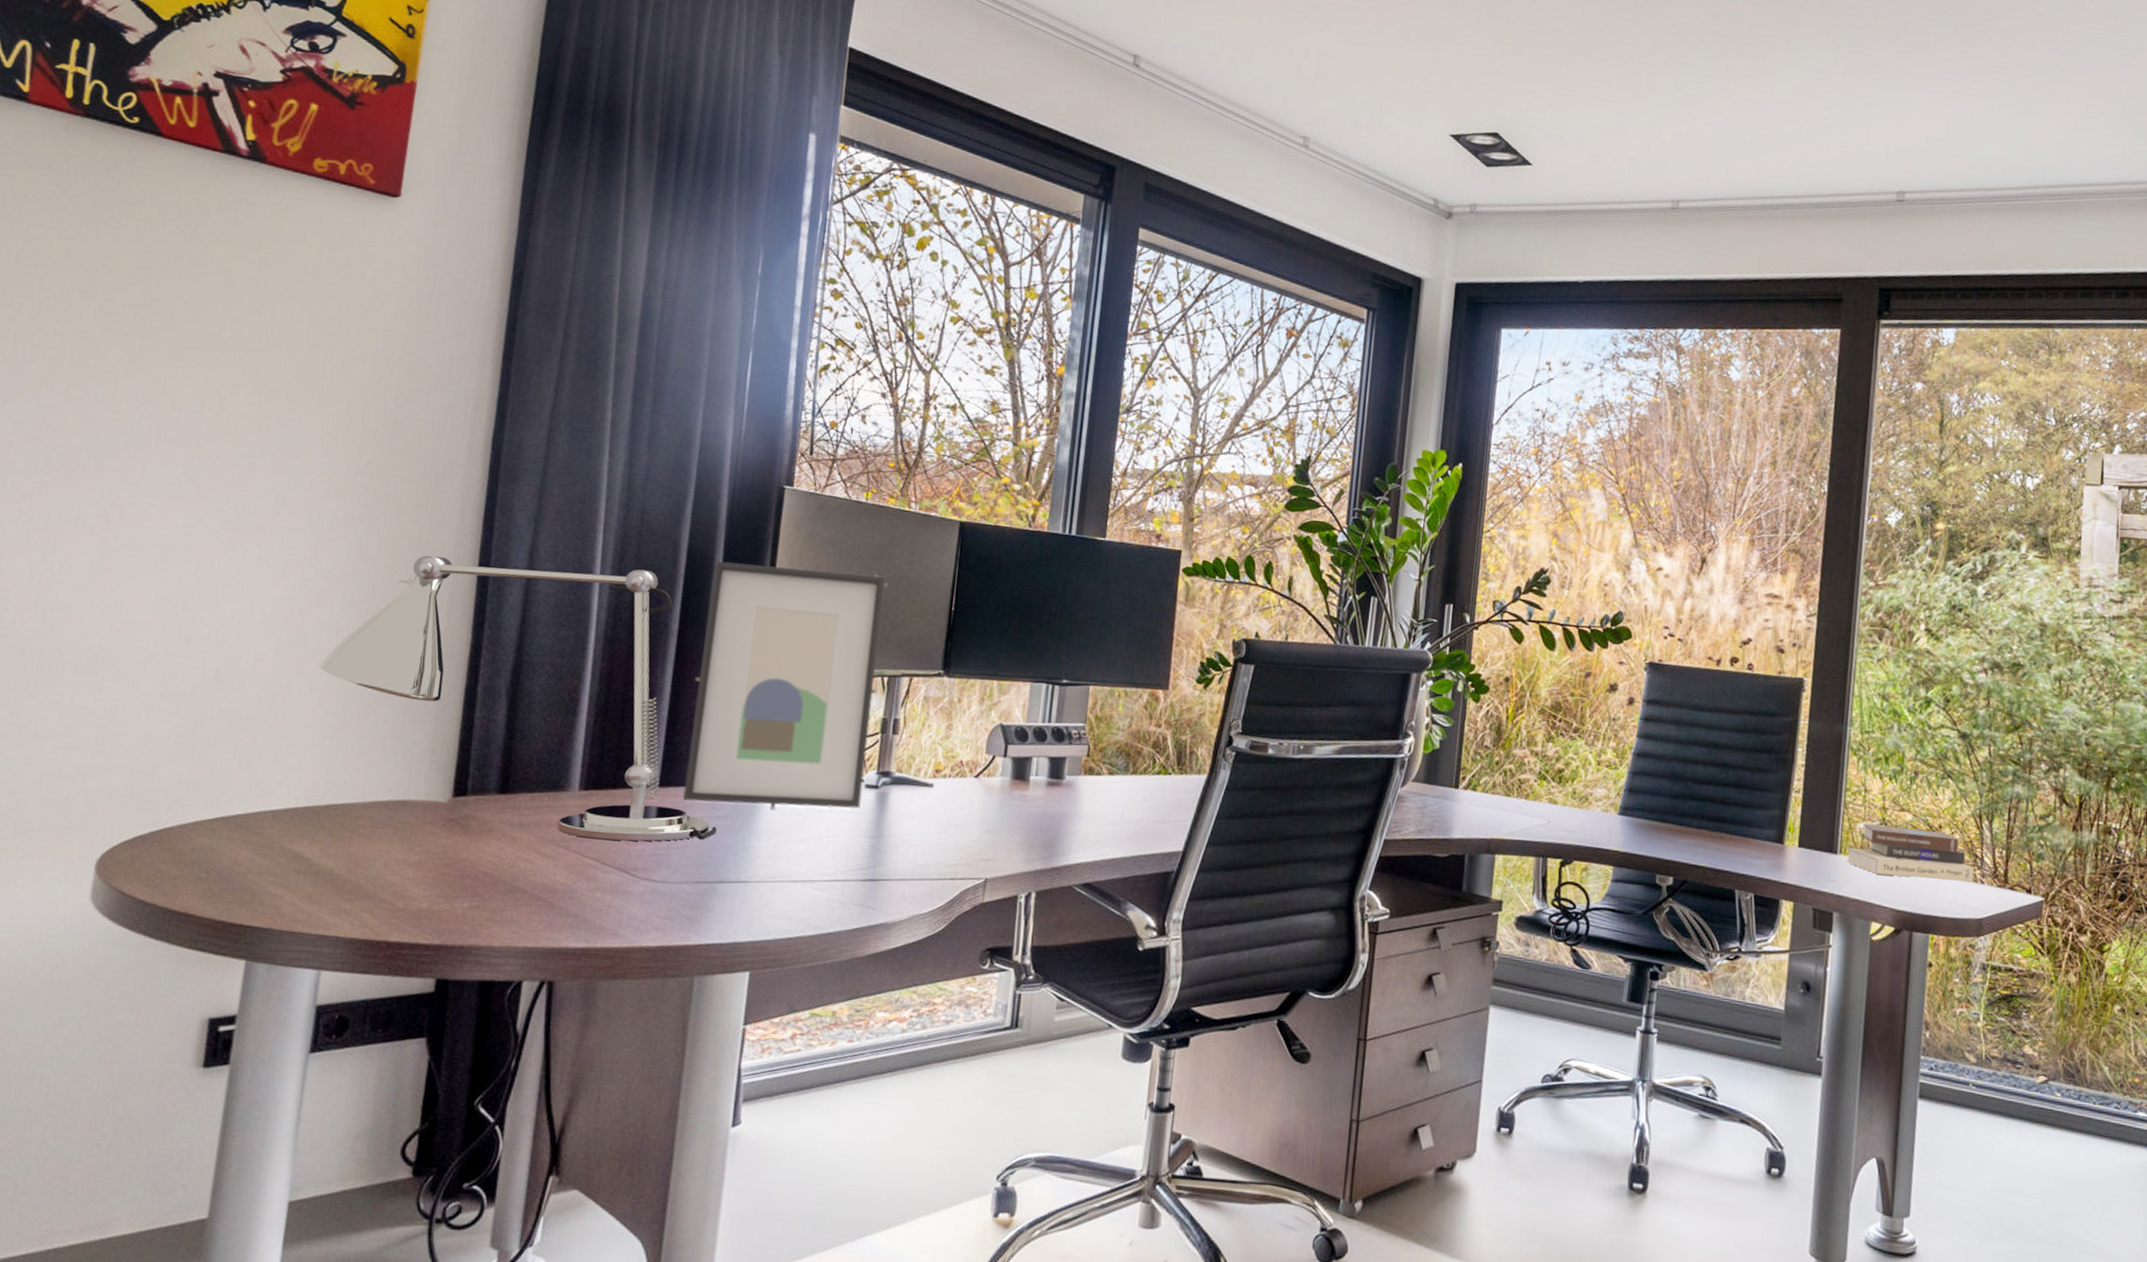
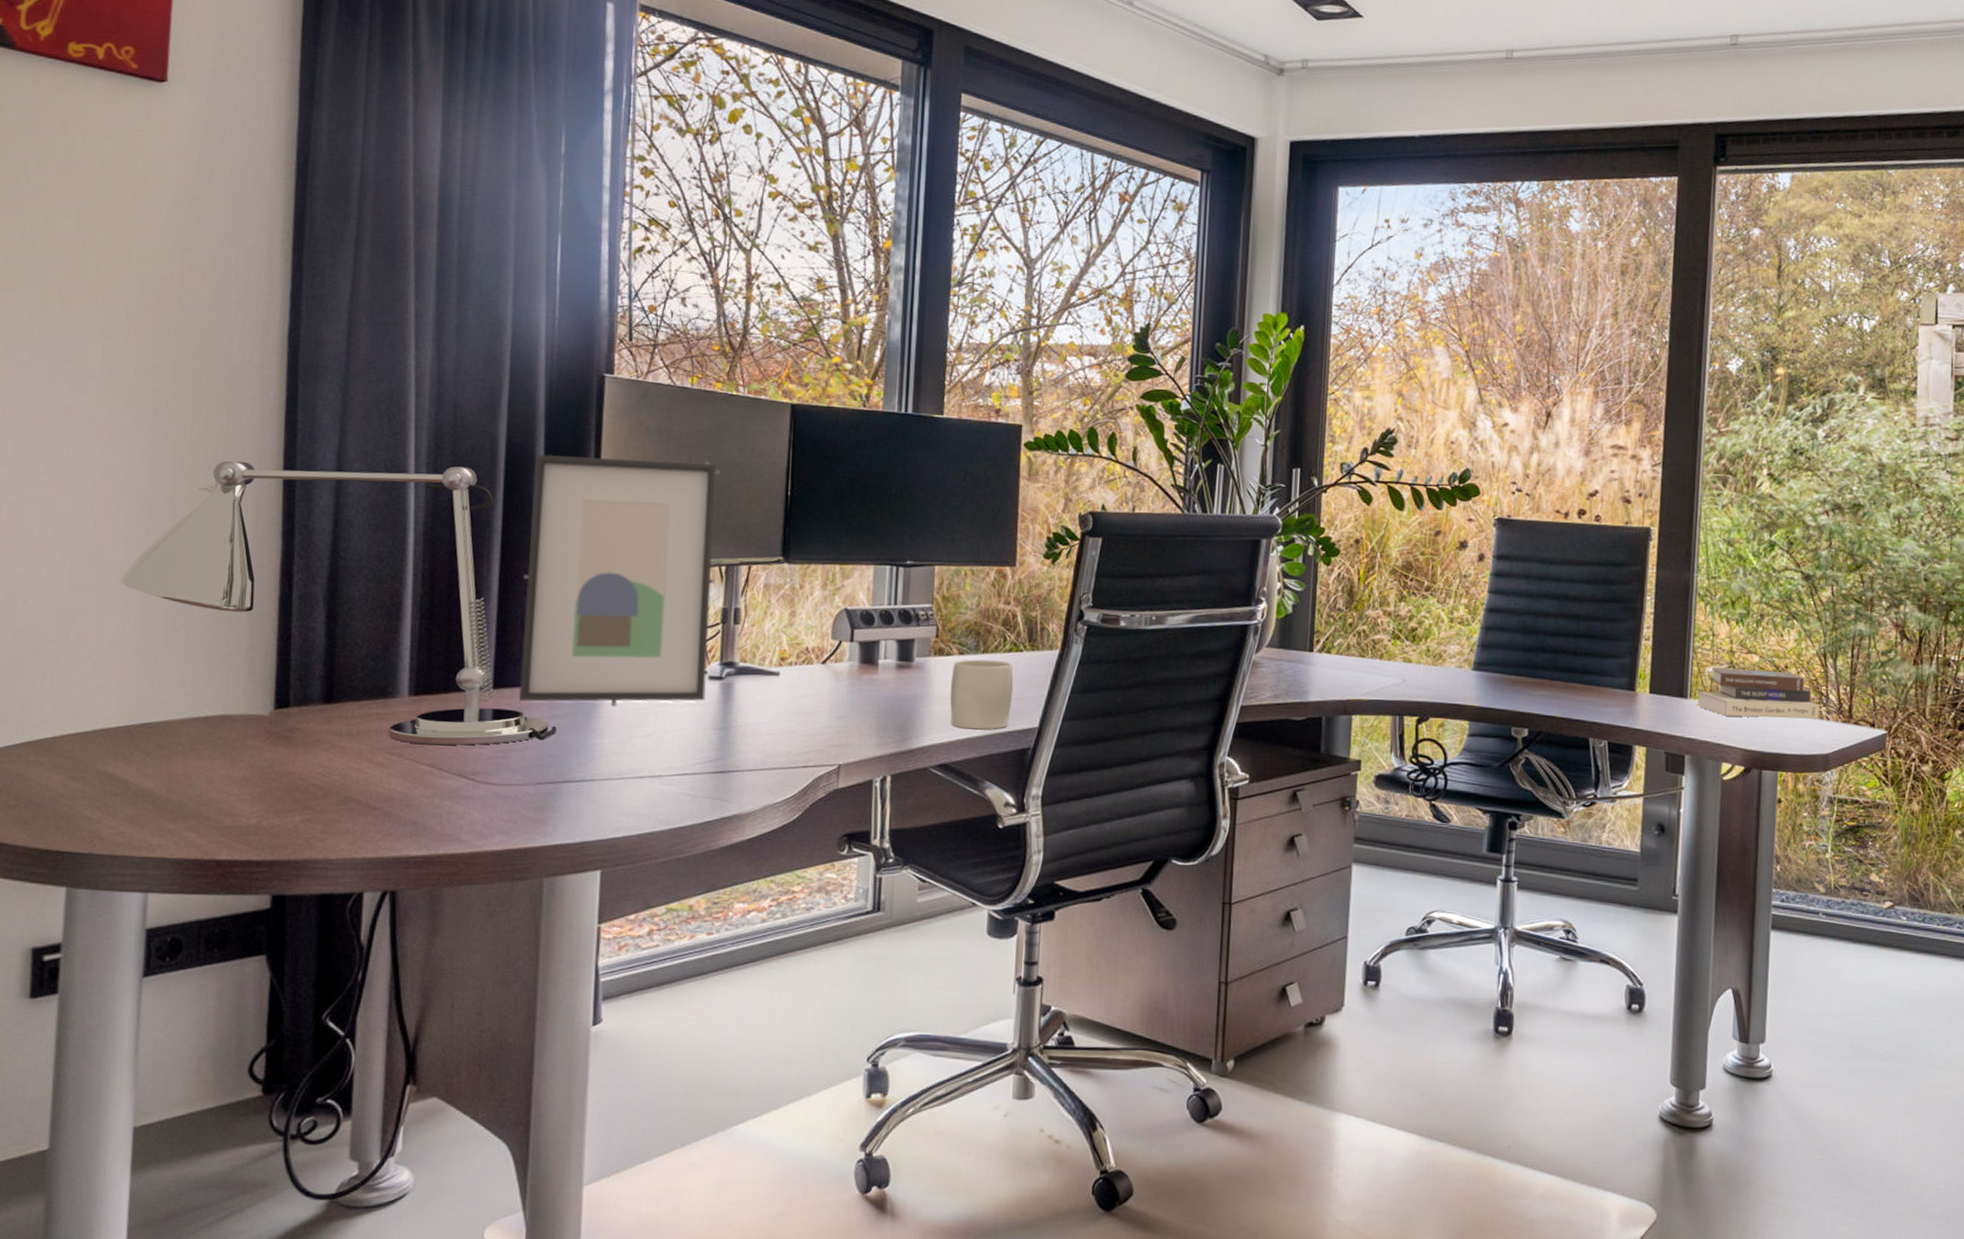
mug: none [1096,780,1161,852] -> present [950,659,1013,730]

